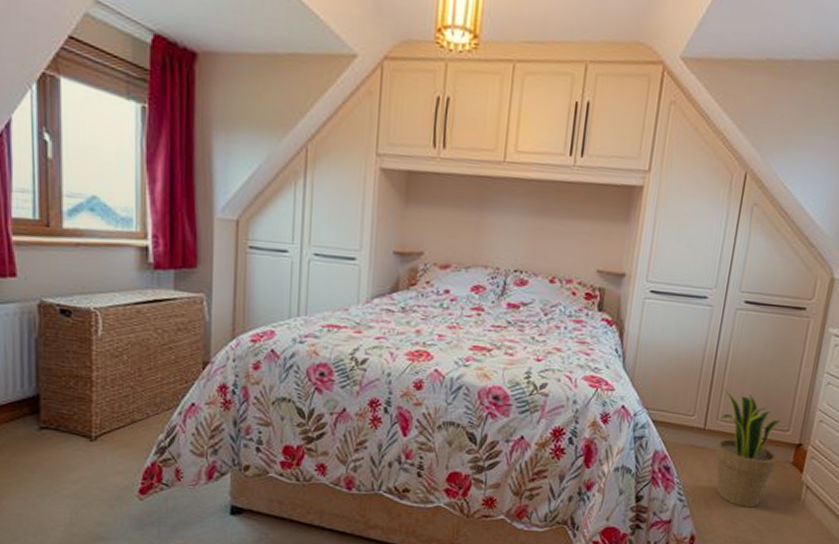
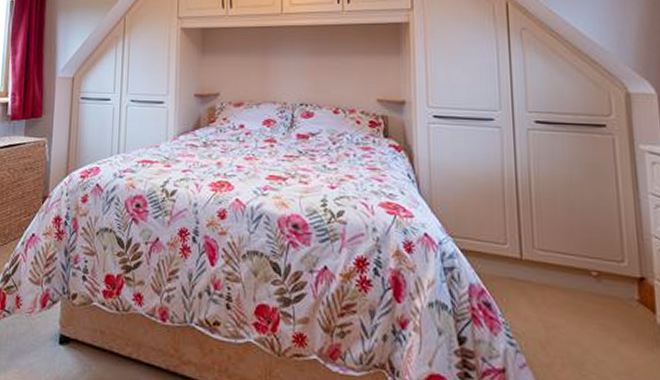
potted plant: present [714,389,781,508] -> none [534,213,620,357]

